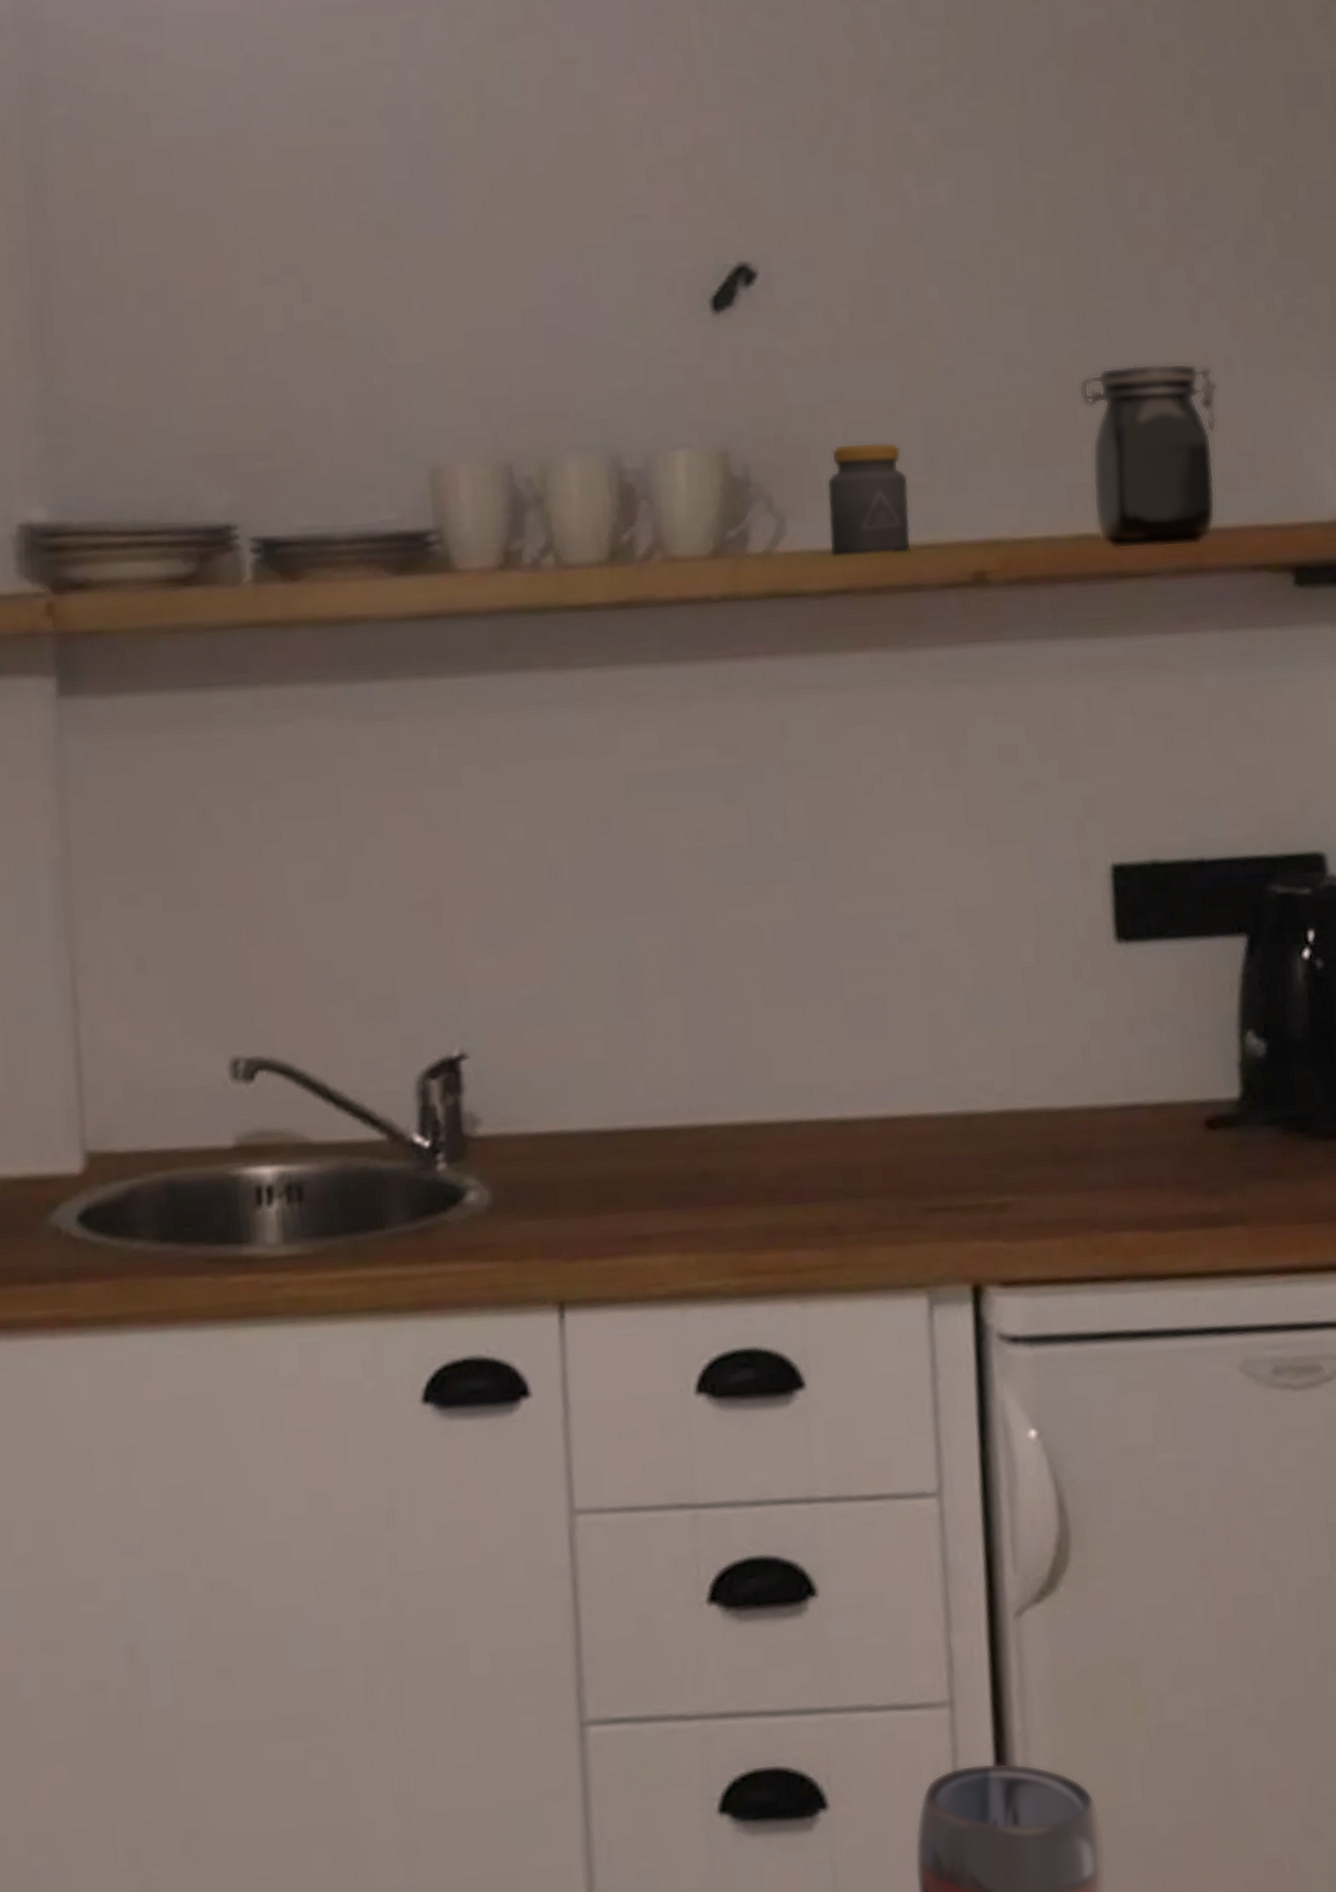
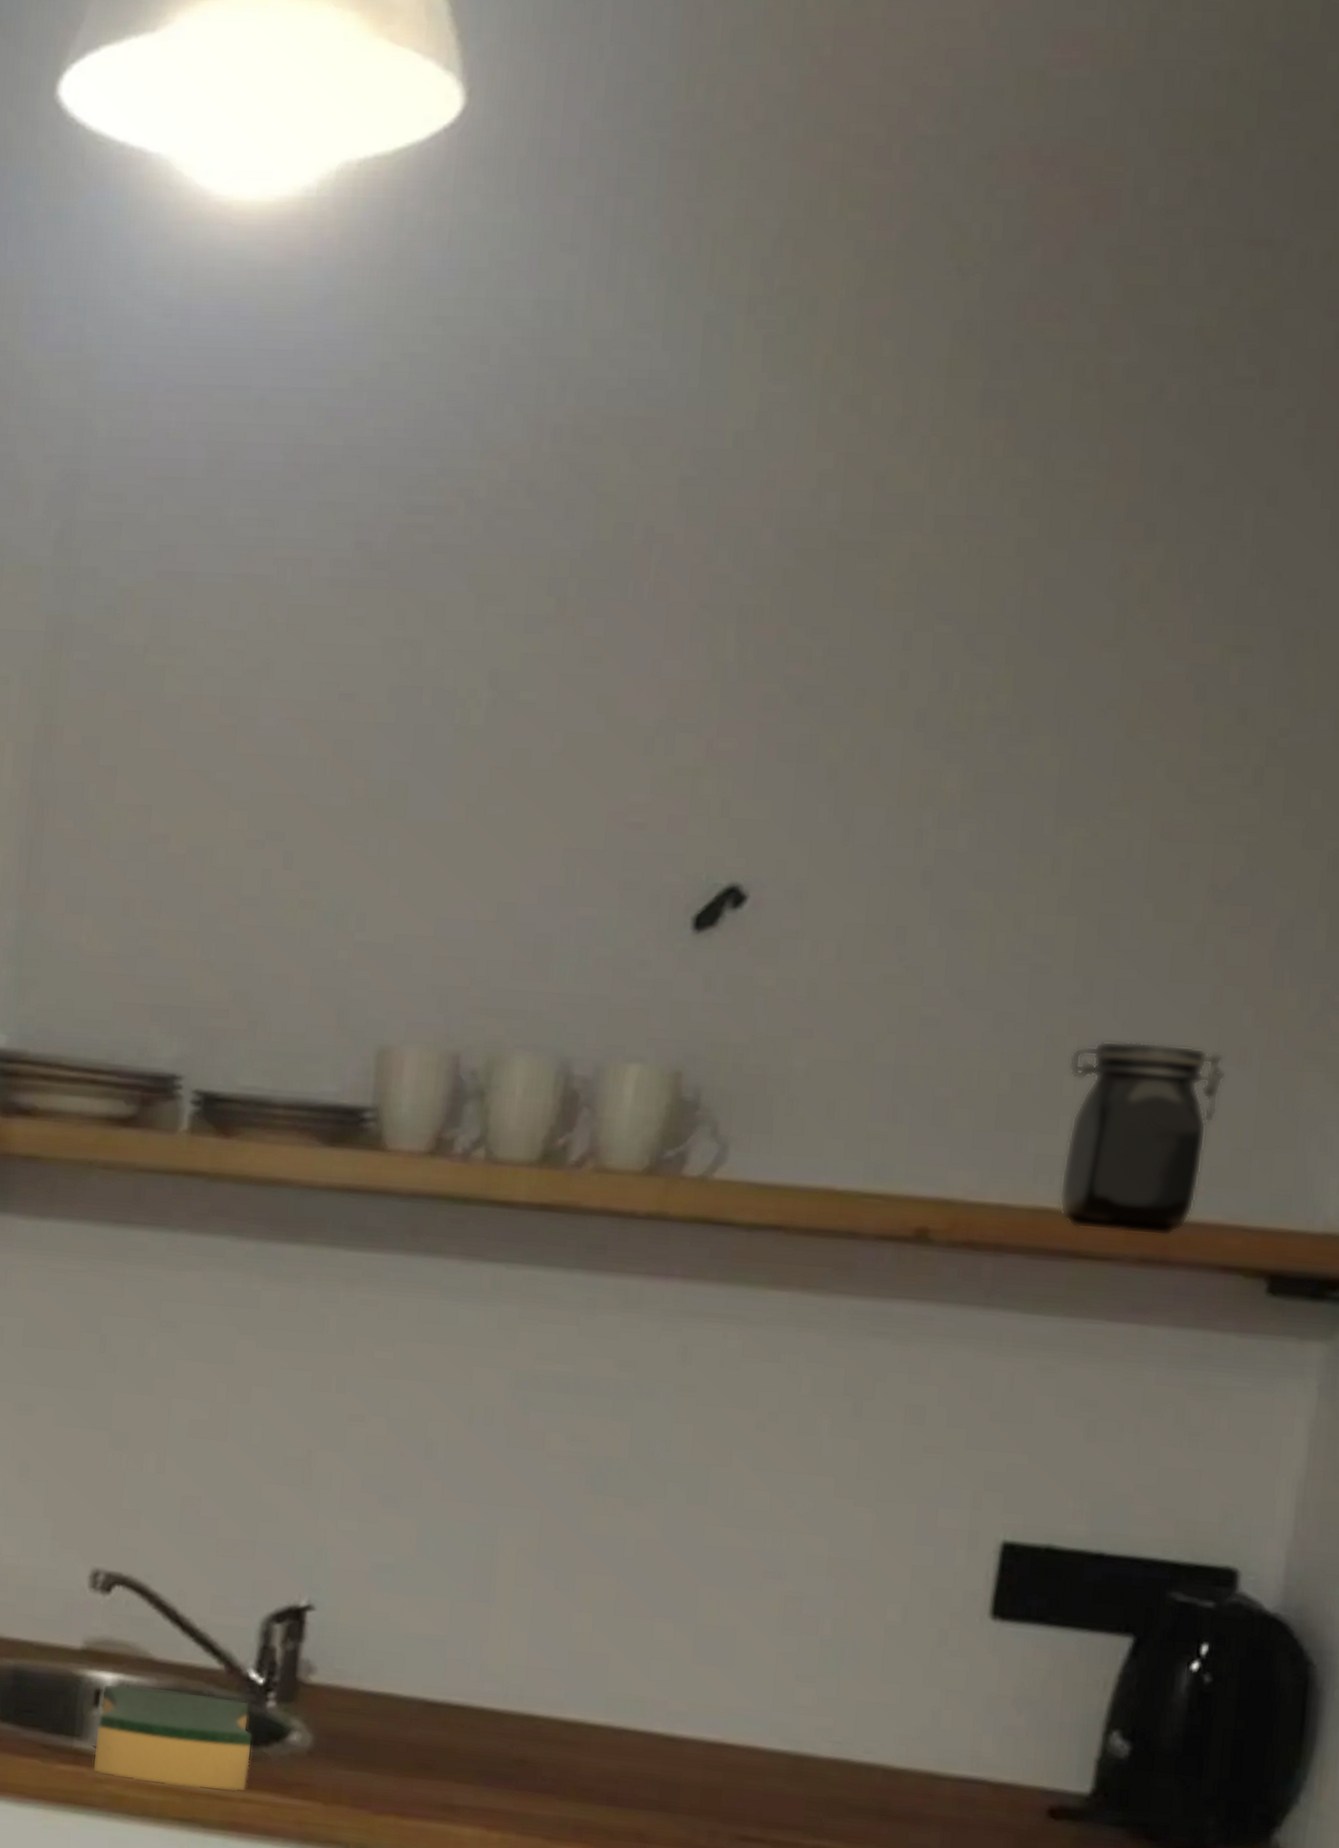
sponge: none [264,1169,431,1279] -> present [94,1684,252,1792]
jar: present [826,442,912,558] -> none [768,1080,866,1200]

